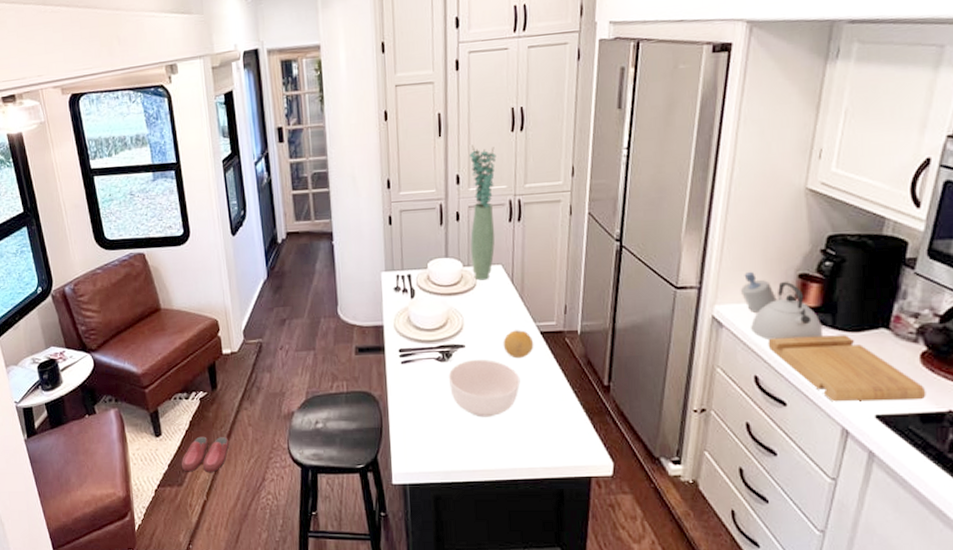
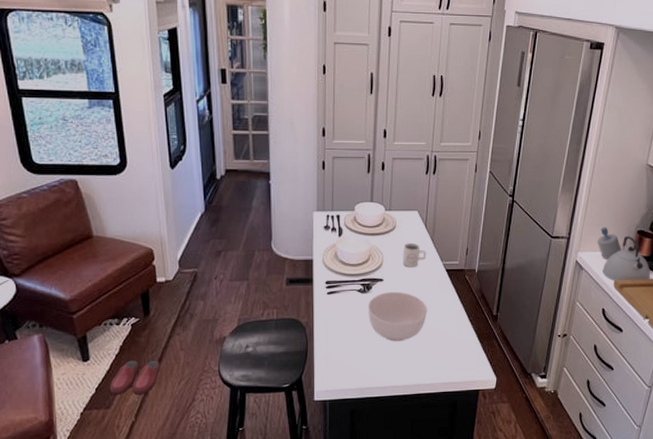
vase: present [469,145,497,281] -> none [393,104,419,223]
mug: none [486,302,516,331] -> present [402,243,427,268]
fruit: present [503,330,534,359] -> none [415,267,440,292]

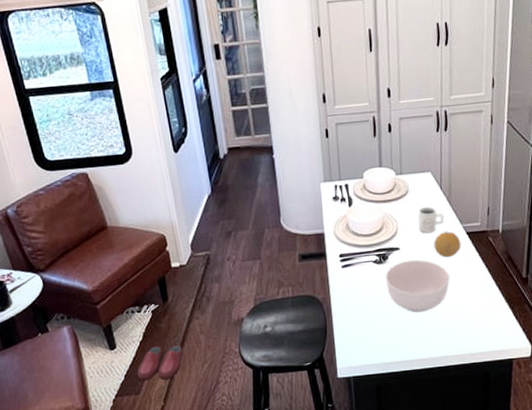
fruit: none [415,267,440,292] -> present [433,231,462,258]

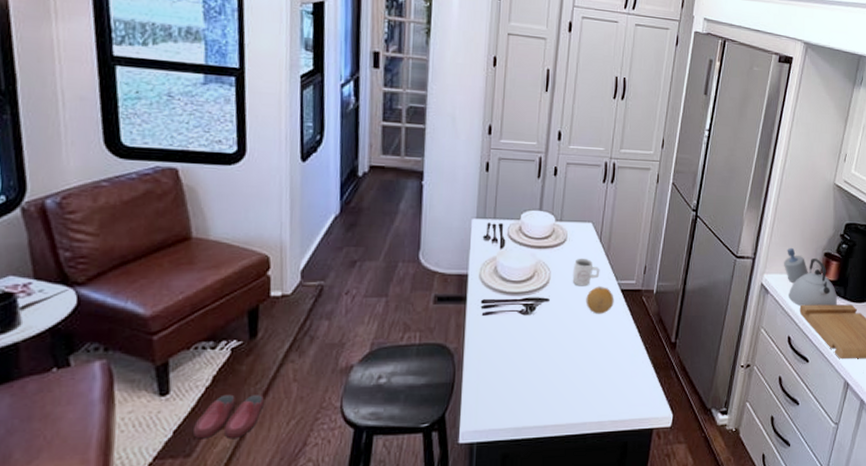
bowl: present [385,259,450,313] -> none [529,313,599,372]

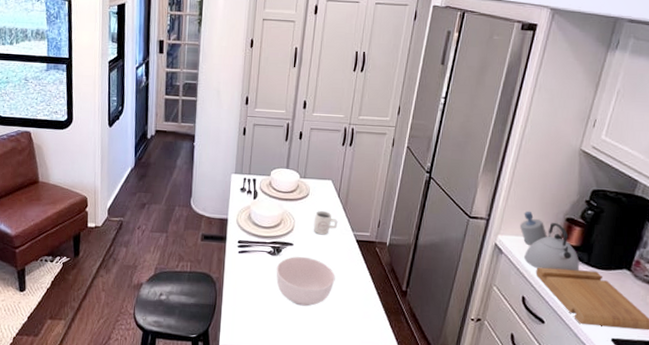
slippers: present [192,394,264,439] -> none [39,295,83,327]
bowl: none [529,313,599,372] -> present [276,256,335,306]
fruit: present [586,287,614,314] -> none [324,236,350,260]

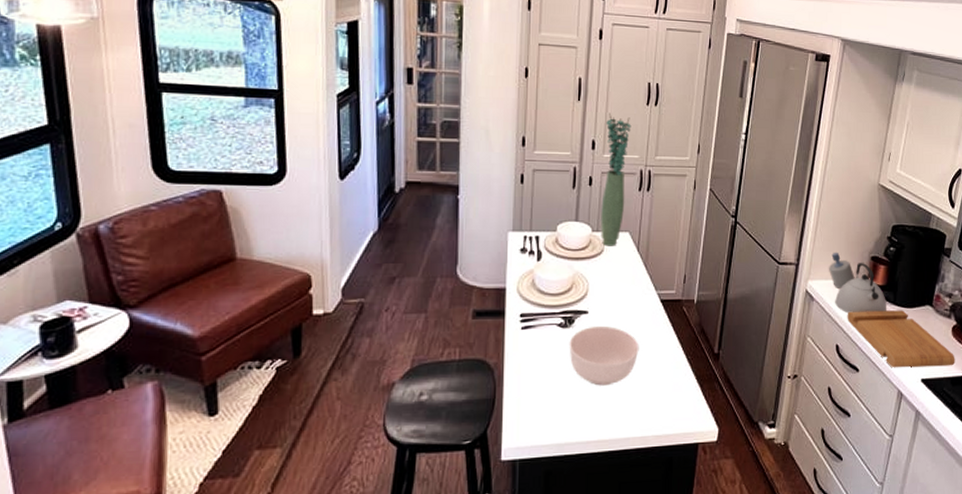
vase: none [307,77,339,192] -> present [601,113,631,246]
mug: present [313,211,338,235] -> none [611,269,639,298]

